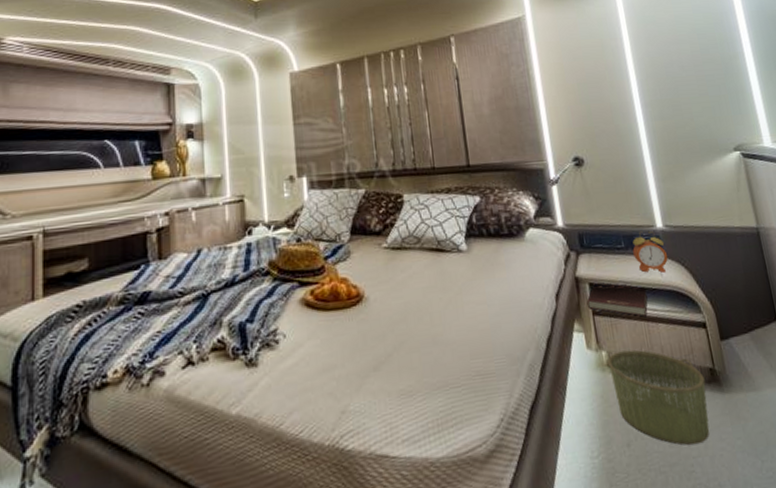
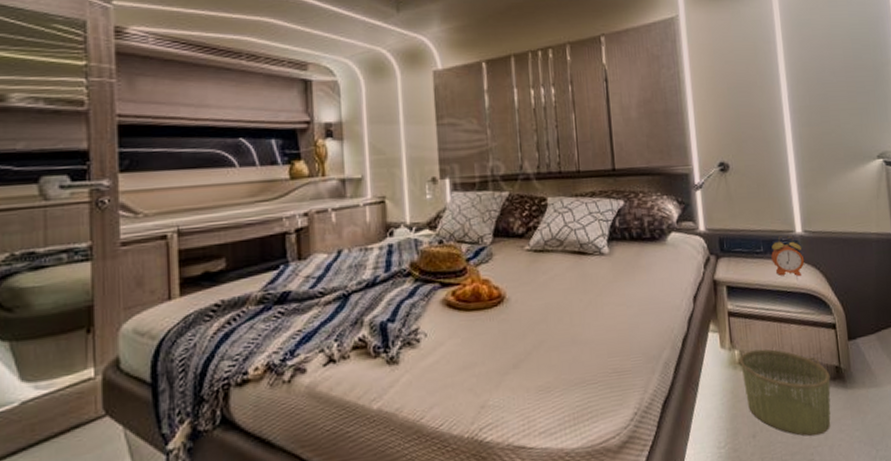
book: present [586,283,648,317] -> none [723,286,782,318]

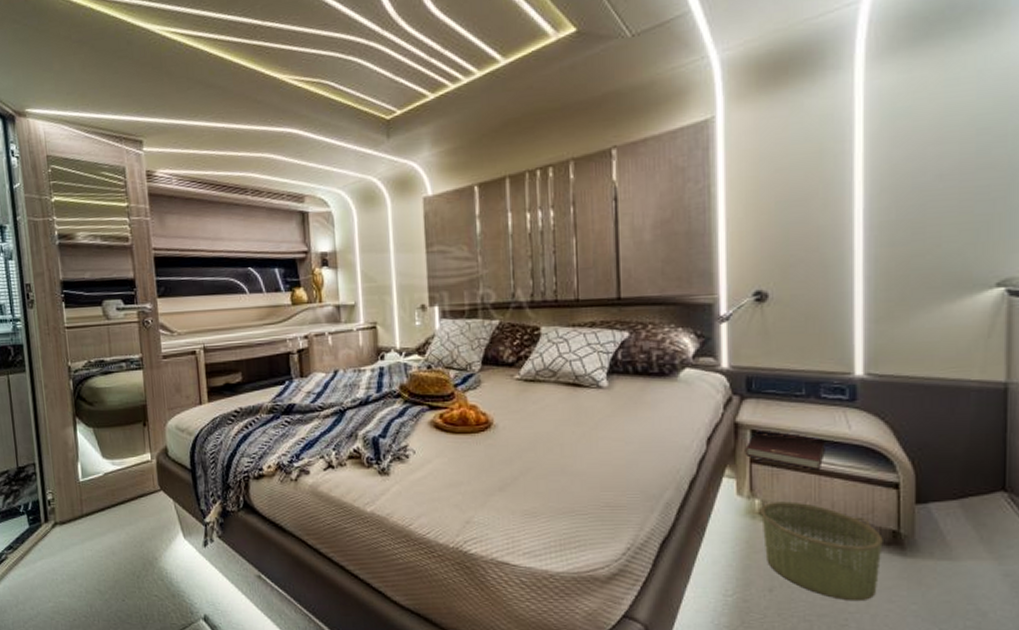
book: none [723,286,782,318] -> present [744,431,825,470]
alarm clock: present [771,236,805,276] -> none [816,378,864,425]

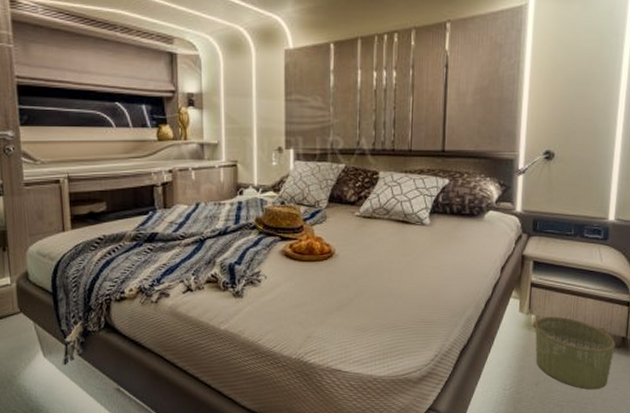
book: present [744,431,825,470] -> none [527,262,584,292]

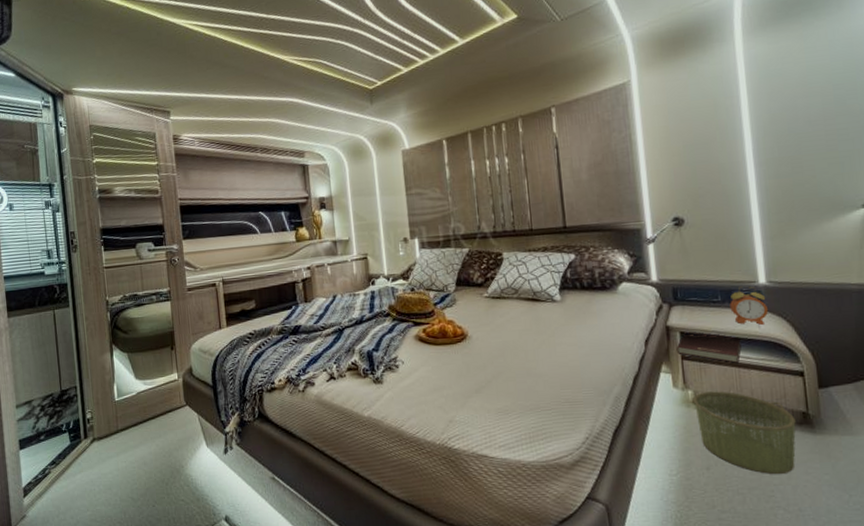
book: none [527,262,584,292] -> present [676,332,742,363]
alarm clock: none [580,222,612,258] -> present [730,286,769,325]

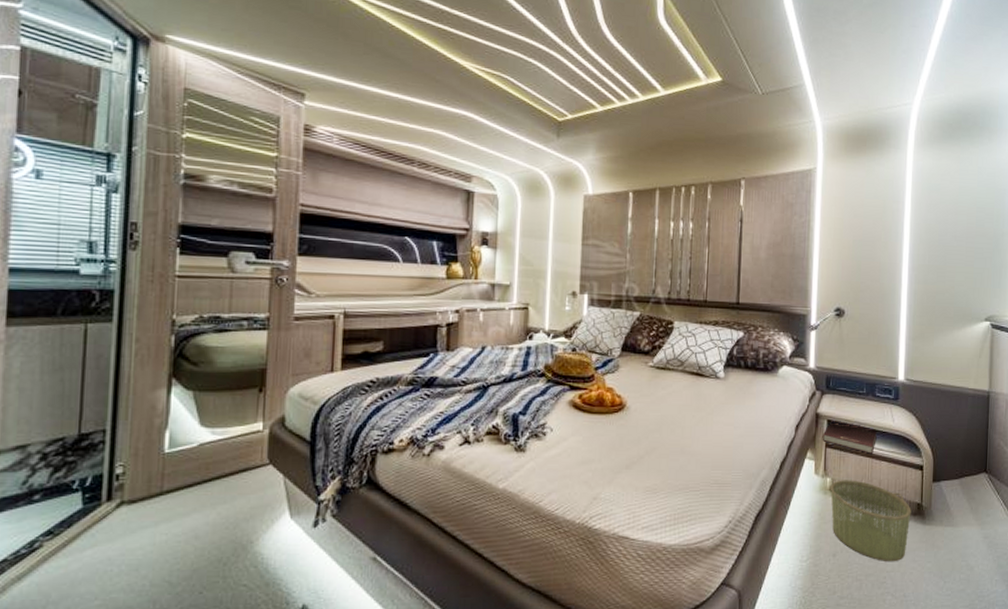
alarm clock: present [730,286,769,325] -> none [872,381,903,419]

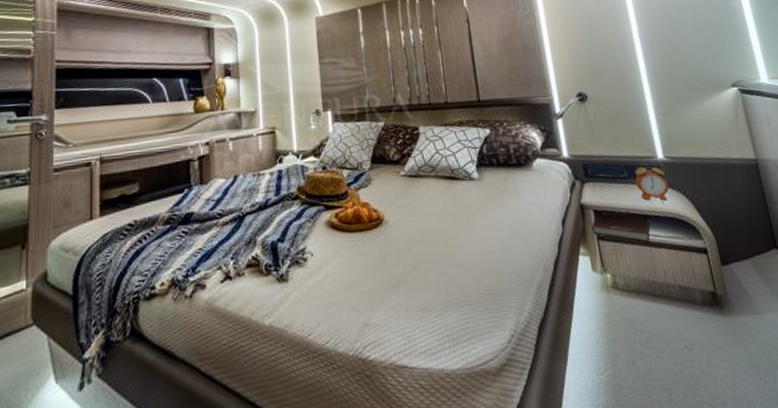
basket: present [830,480,912,561] -> none [612,273,712,364]
alarm clock: none [872,381,903,419] -> present [635,162,670,201]

